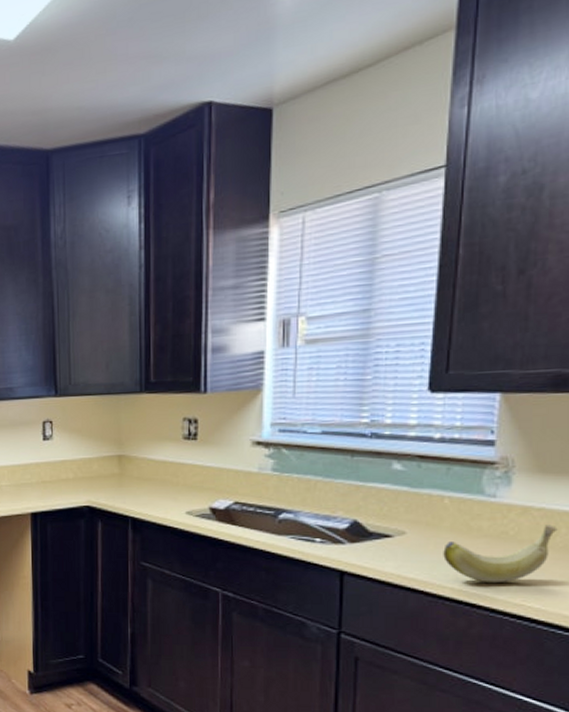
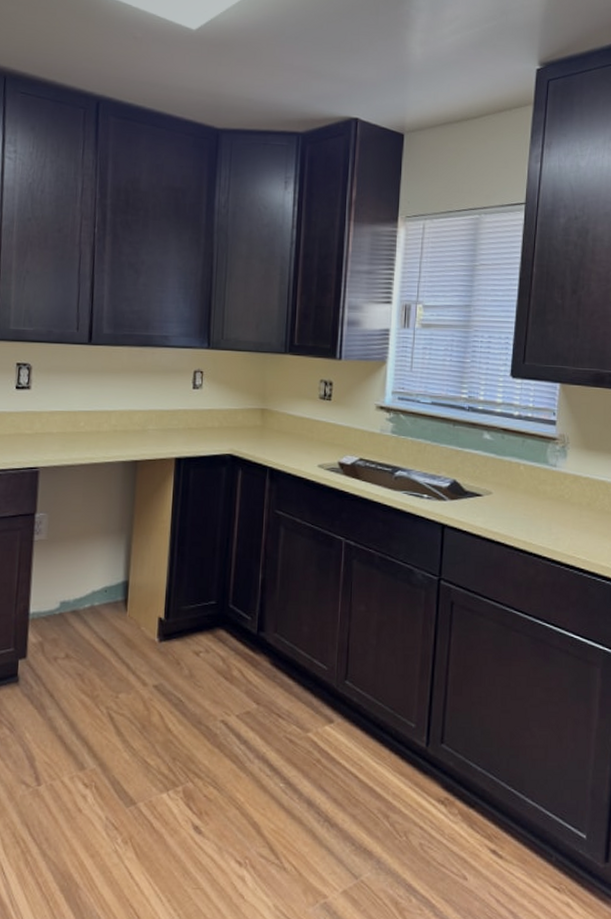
banana: present [443,525,558,584] -> none [519,491,597,538]

